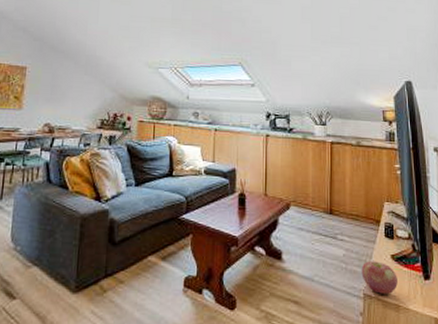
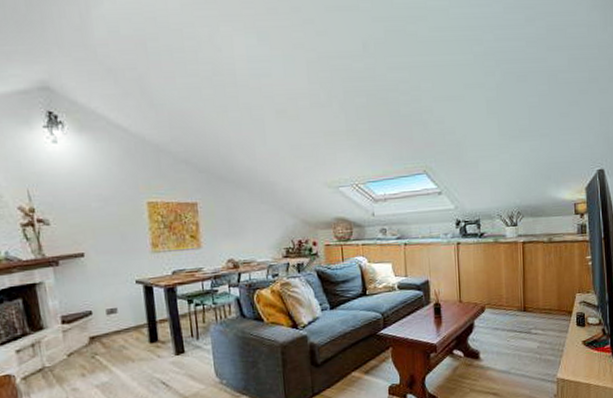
apple: present [361,261,398,294] -> none [555,348,589,377]

